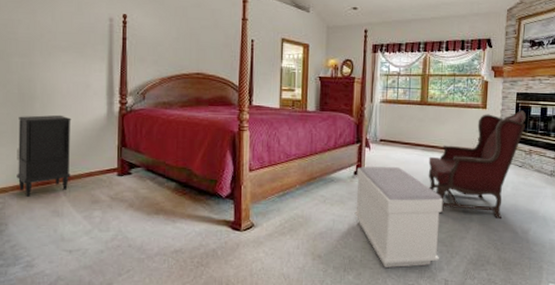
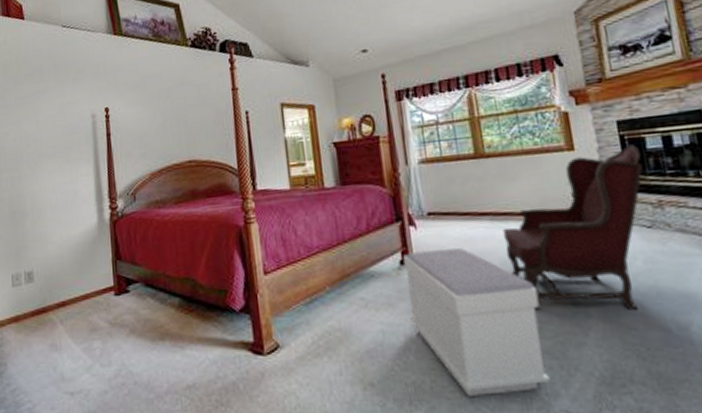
nightstand: present [17,114,72,197] -> none [11,230,66,330]

